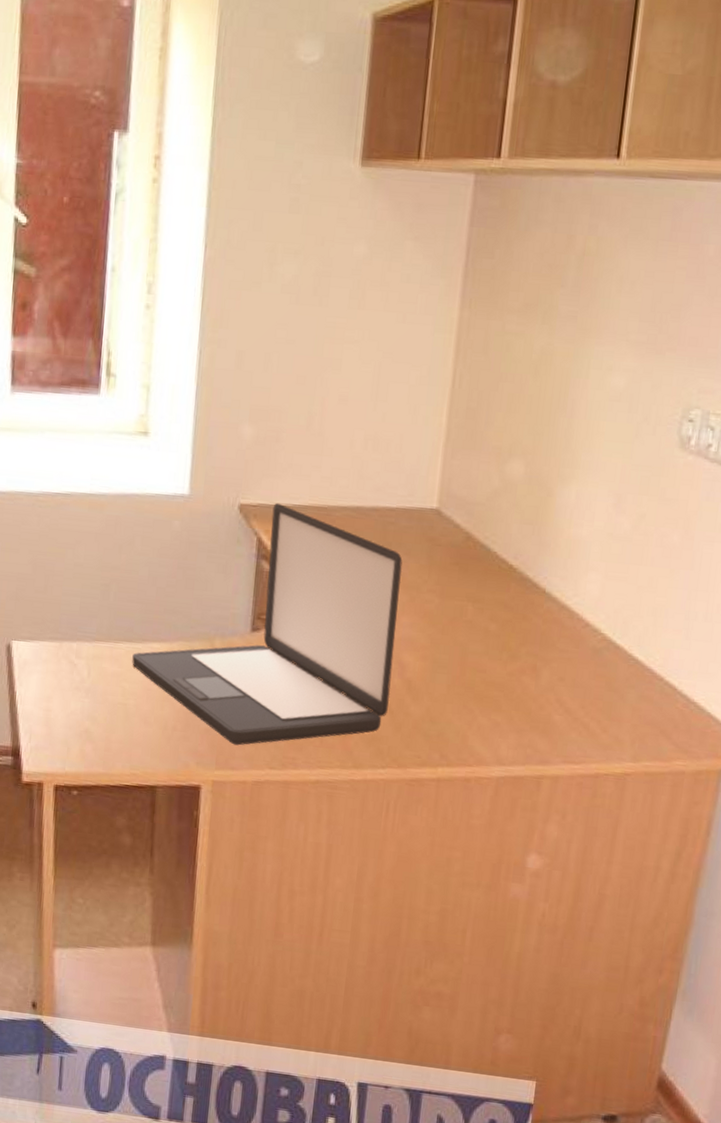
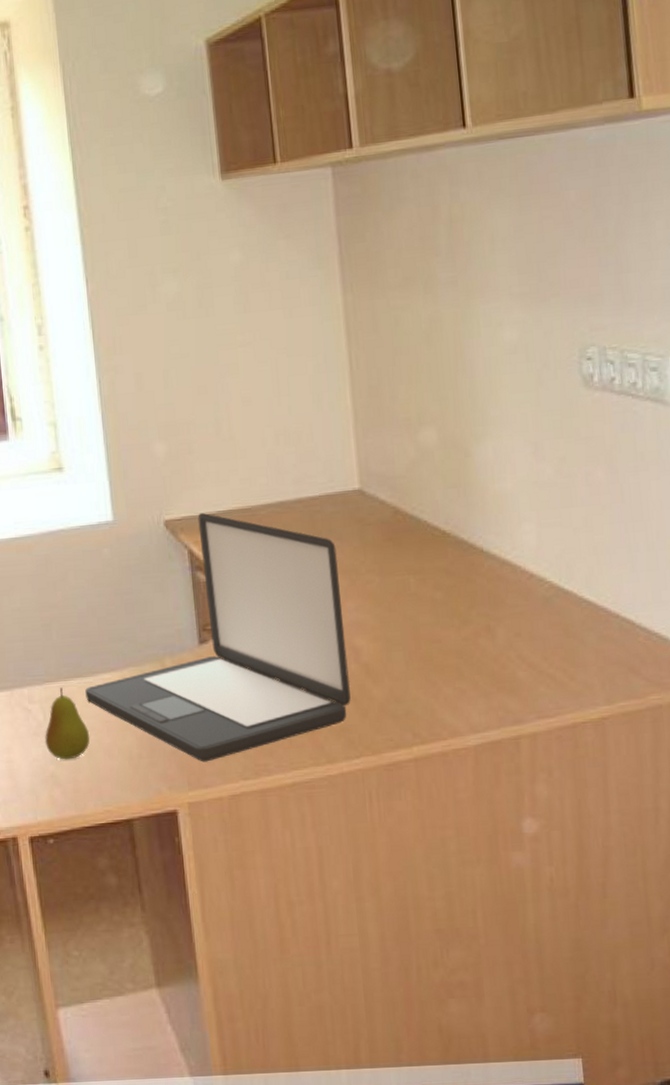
fruit: none [84,648,130,719] -> present [44,687,90,760]

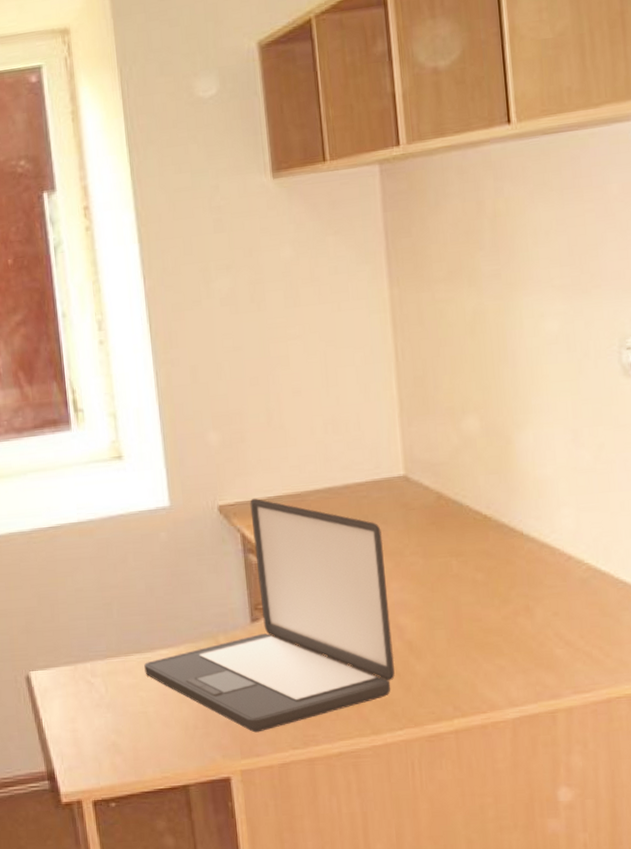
fruit: present [44,687,90,760] -> none [106,662,149,730]

